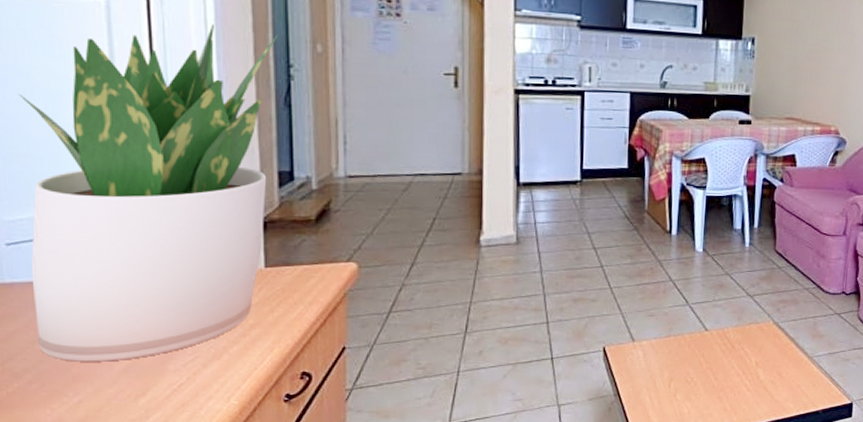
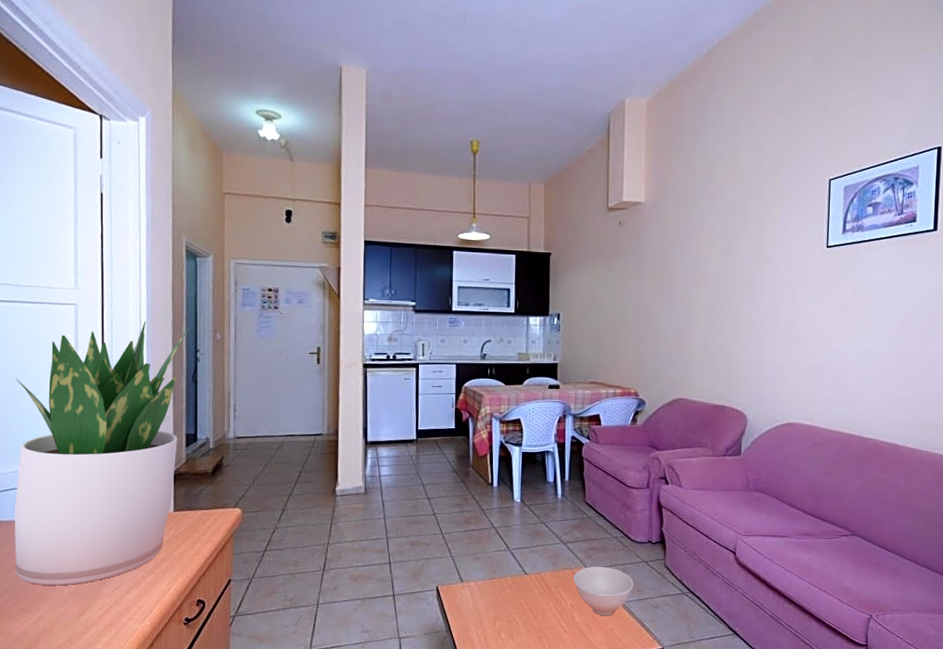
bowl: none [759,319,825,372] -> present [573,566,634,616]

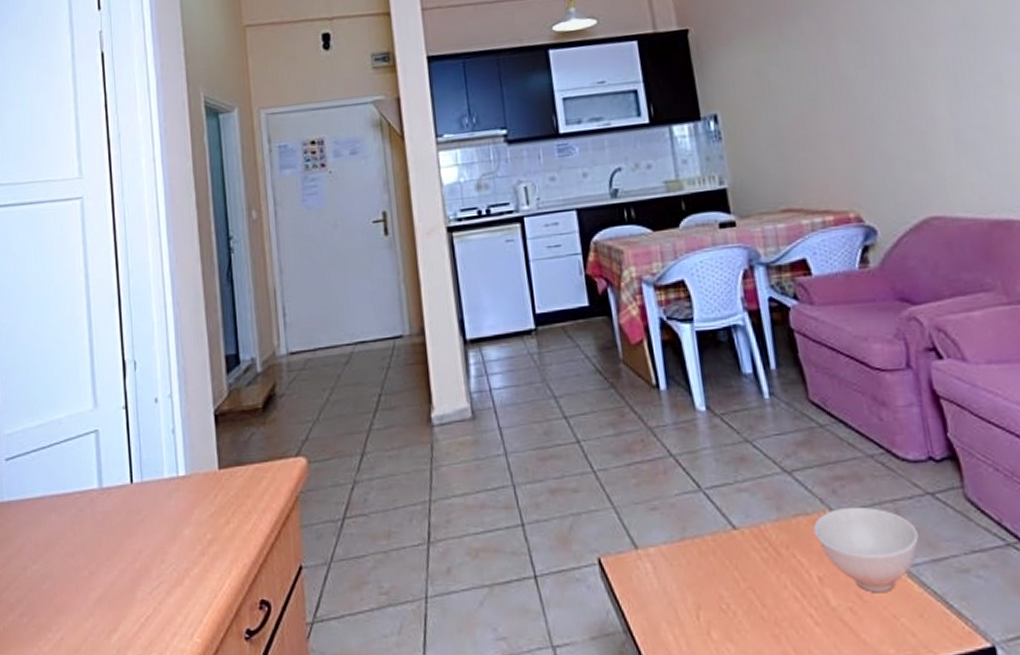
planter: present [14,321,190,586] -> none [17,207,218,590]

